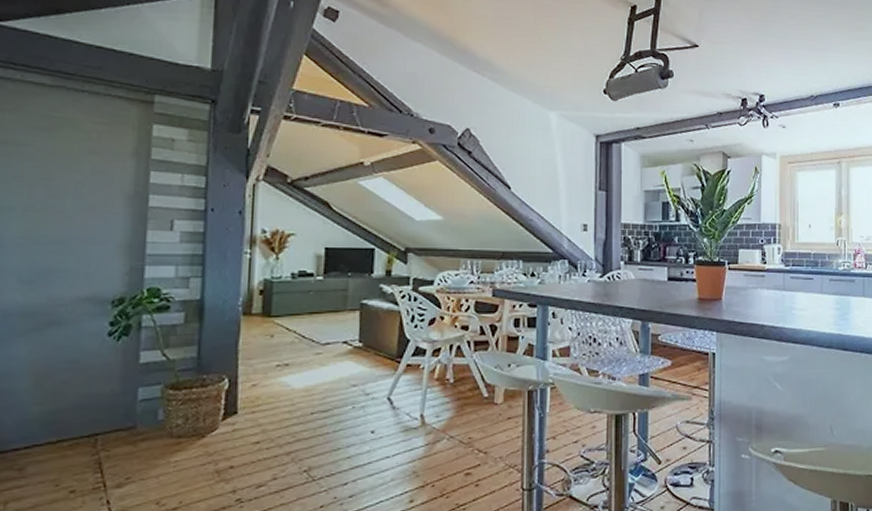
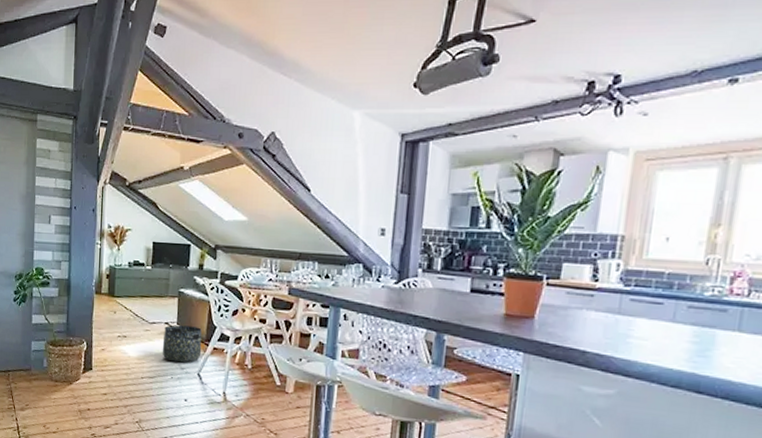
basket: none [339,342,392,388] -> present [162,325,202,363]

